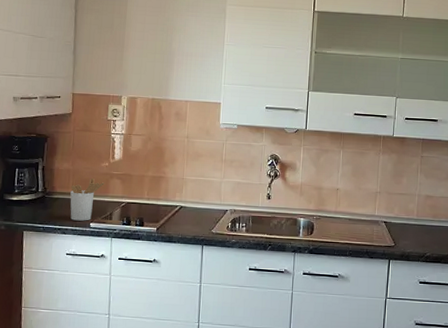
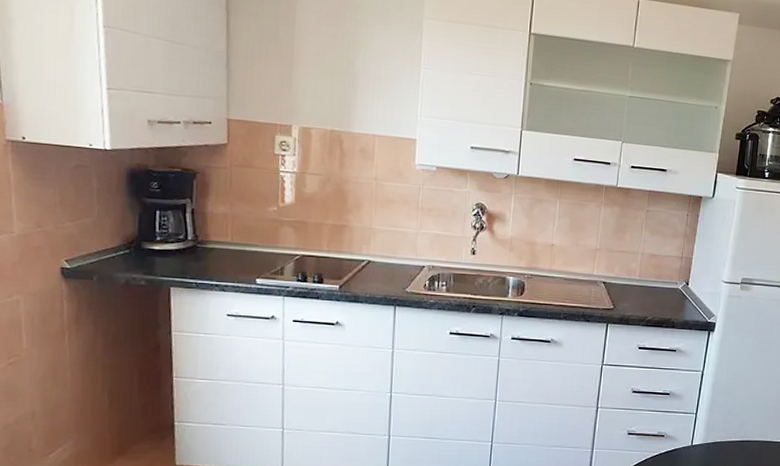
utensil holder: present [70,177,104,221] -> none [229,224,273,277]

